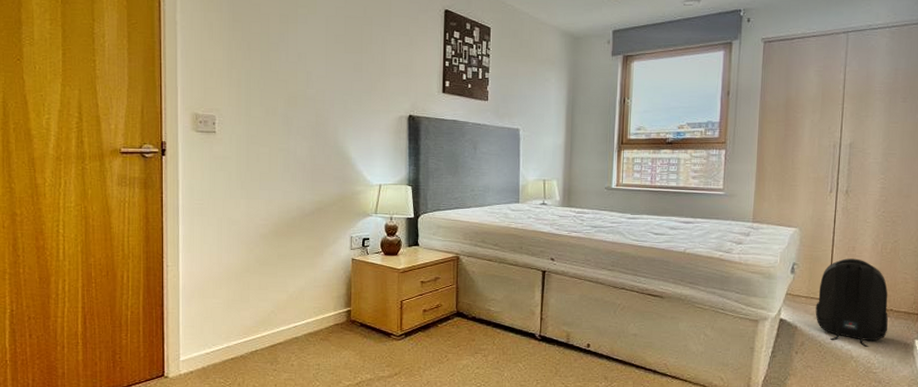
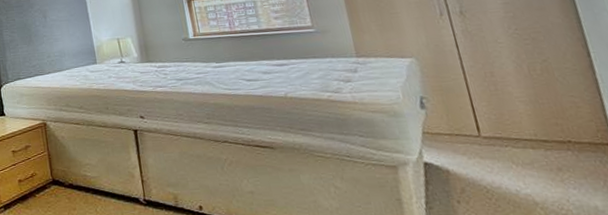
backpack: present [815,258,888,347] -> none [461,85,574,189]

